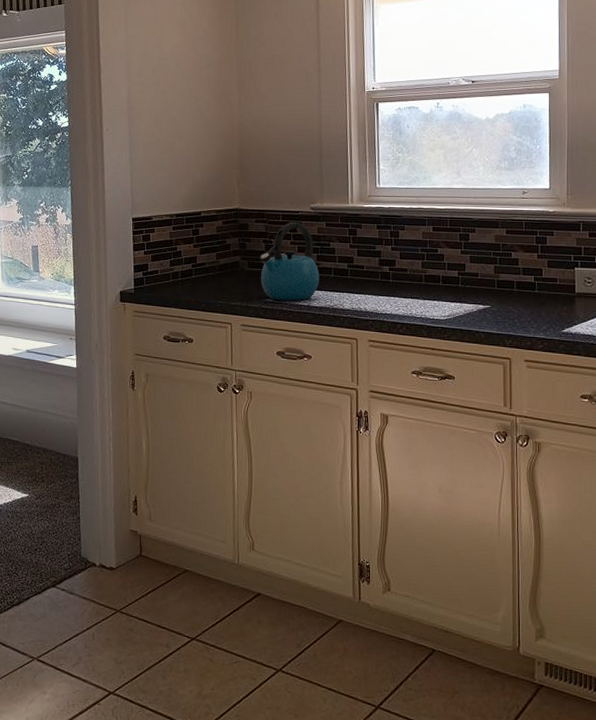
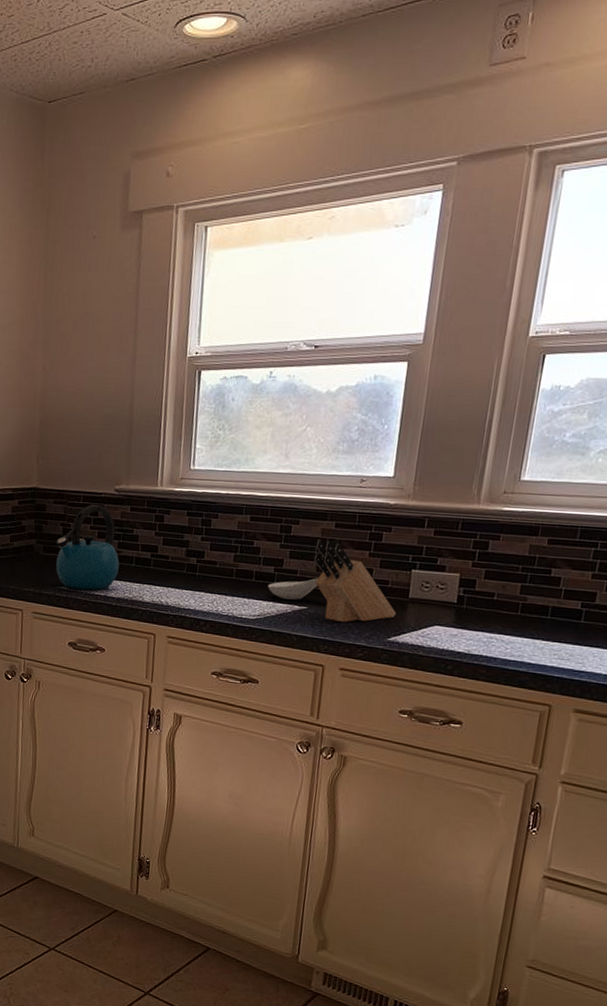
spoon rest: none [454,279,497,300] -> present [267,578,318,600]
knife block: none [491,244,567,318] -> present [313,539,397,623]

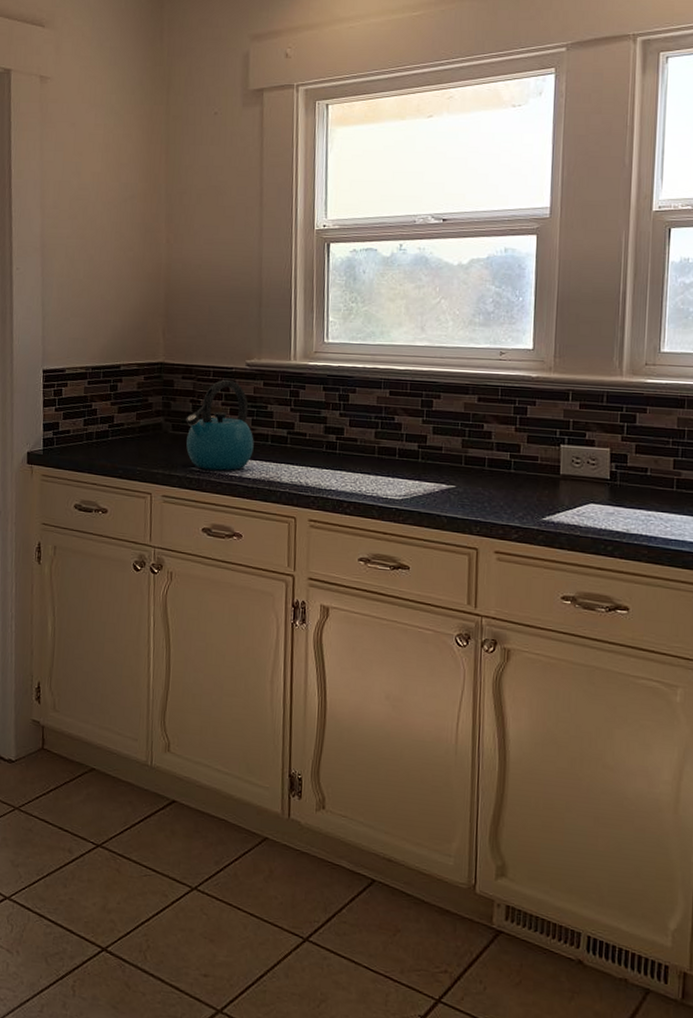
spoon rest: present [267,578,318,600] -> none [412,455,465,478]
knife block: present [313,539,397,623] -> none [458,414,549,502]

